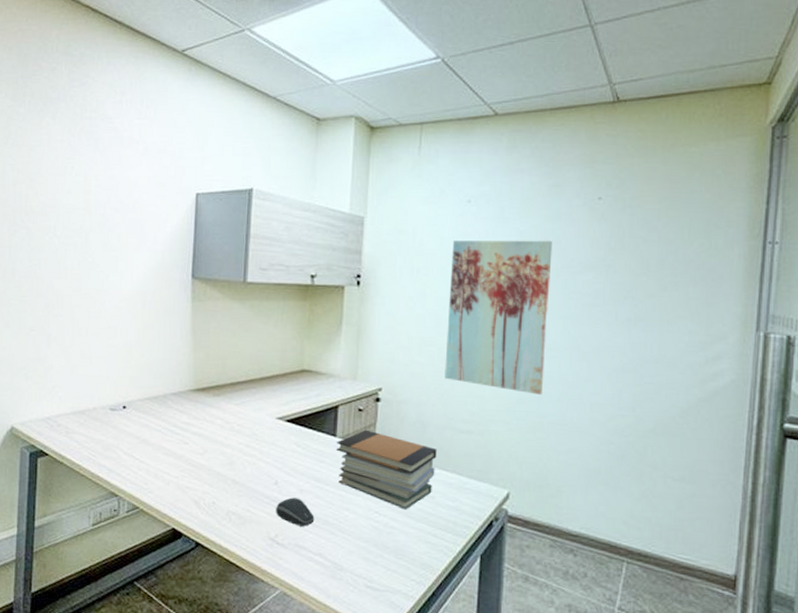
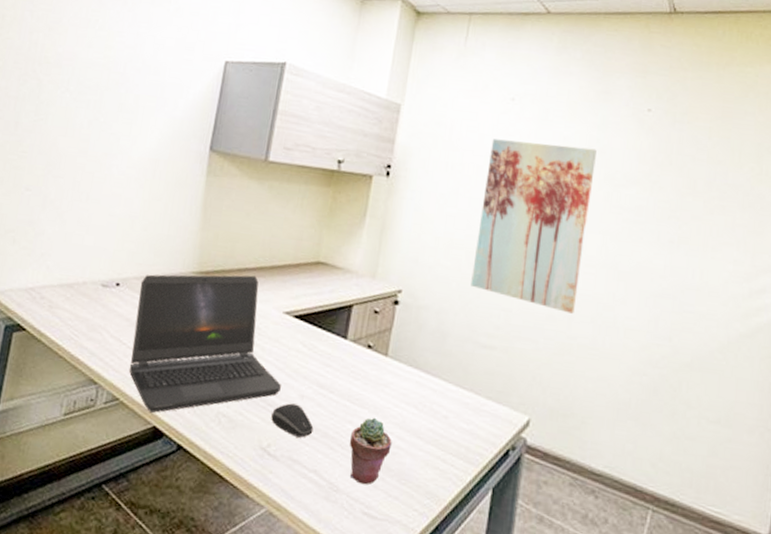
laptop computer: none [144,388,281,518] -> present [128,274,281,414]
book stack: present [336,429,437,510] -> none [344,334,455,429]
potted succulent: none [348,503,386,562] -> present [349,417,392,485]

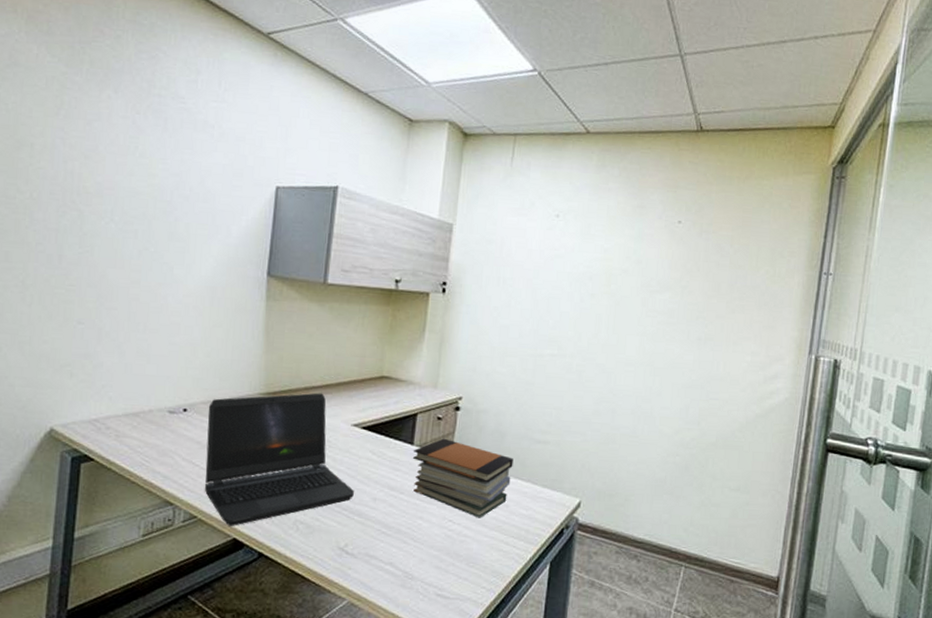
computer mouse: present [271,403,314,438] -> none [347,506,387,536]
book stack: none [344,334,455,429] -> present [412,438,514,518]
potted succulent: present [349,417,392,485] -> none [420,511,460,571]
wall art: present [471,139,597,314] -> none [525,253,634,407]

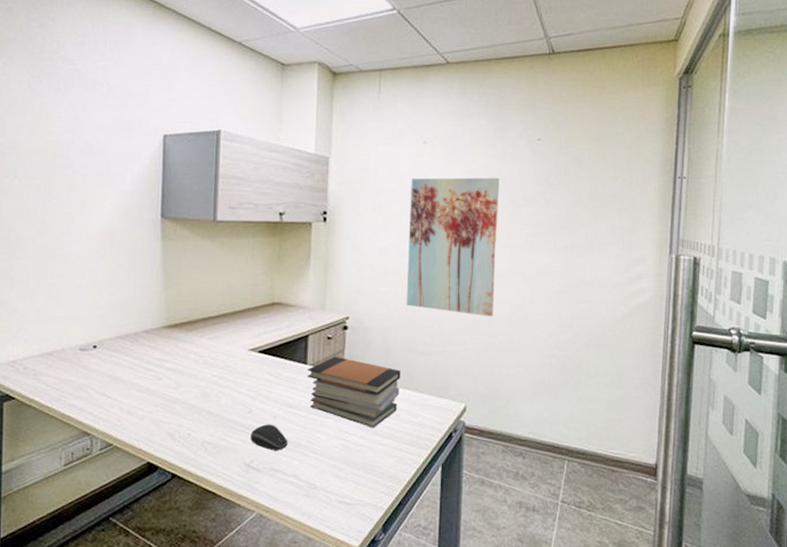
laptop computer: present [204,393,354,527] -> none [116,322,255,452]
computer mouse: none [347,506,387,536] -> present [251,424,288,451]
wall art: none [525,253,634,407] -> present [406,177,499,316]

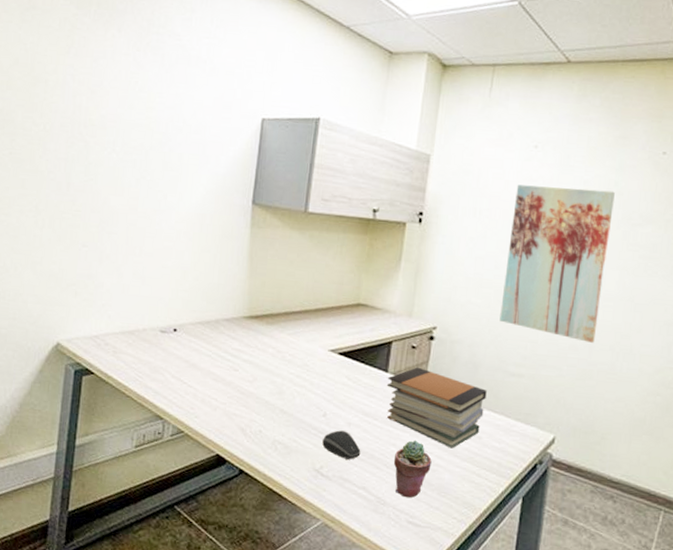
potted succulent: none [320,424,356,480] -> present [393,440,432,498]

